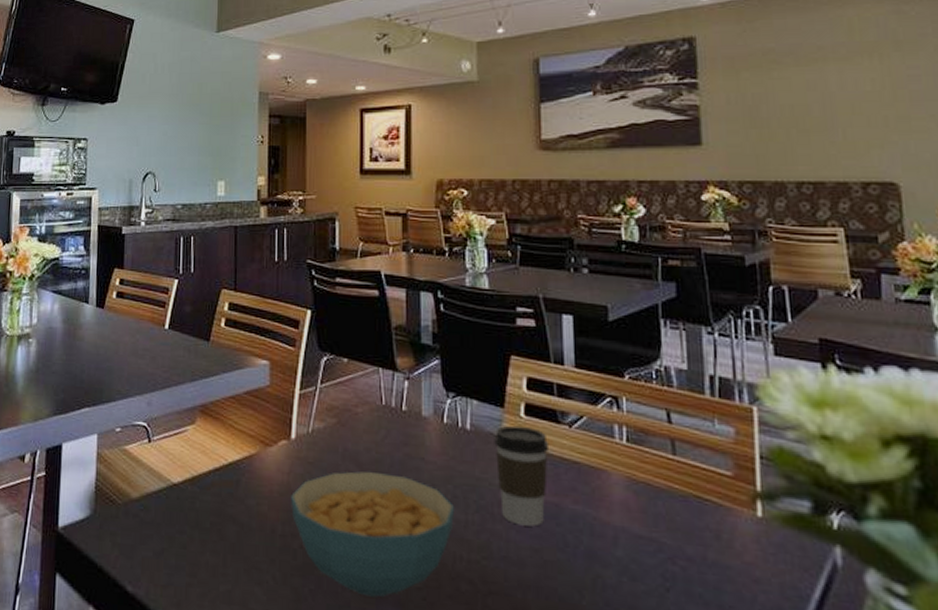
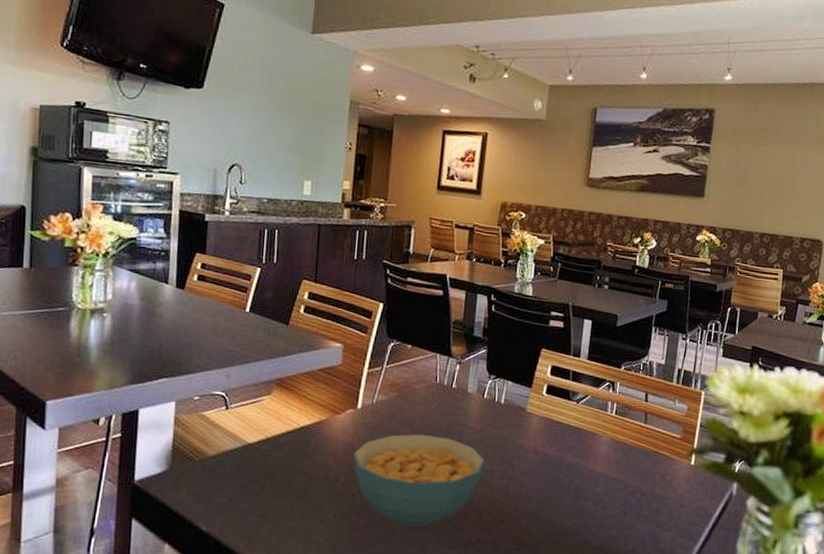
coffee cup: present [494,425,548,527] -> none [519,401,560,474]

